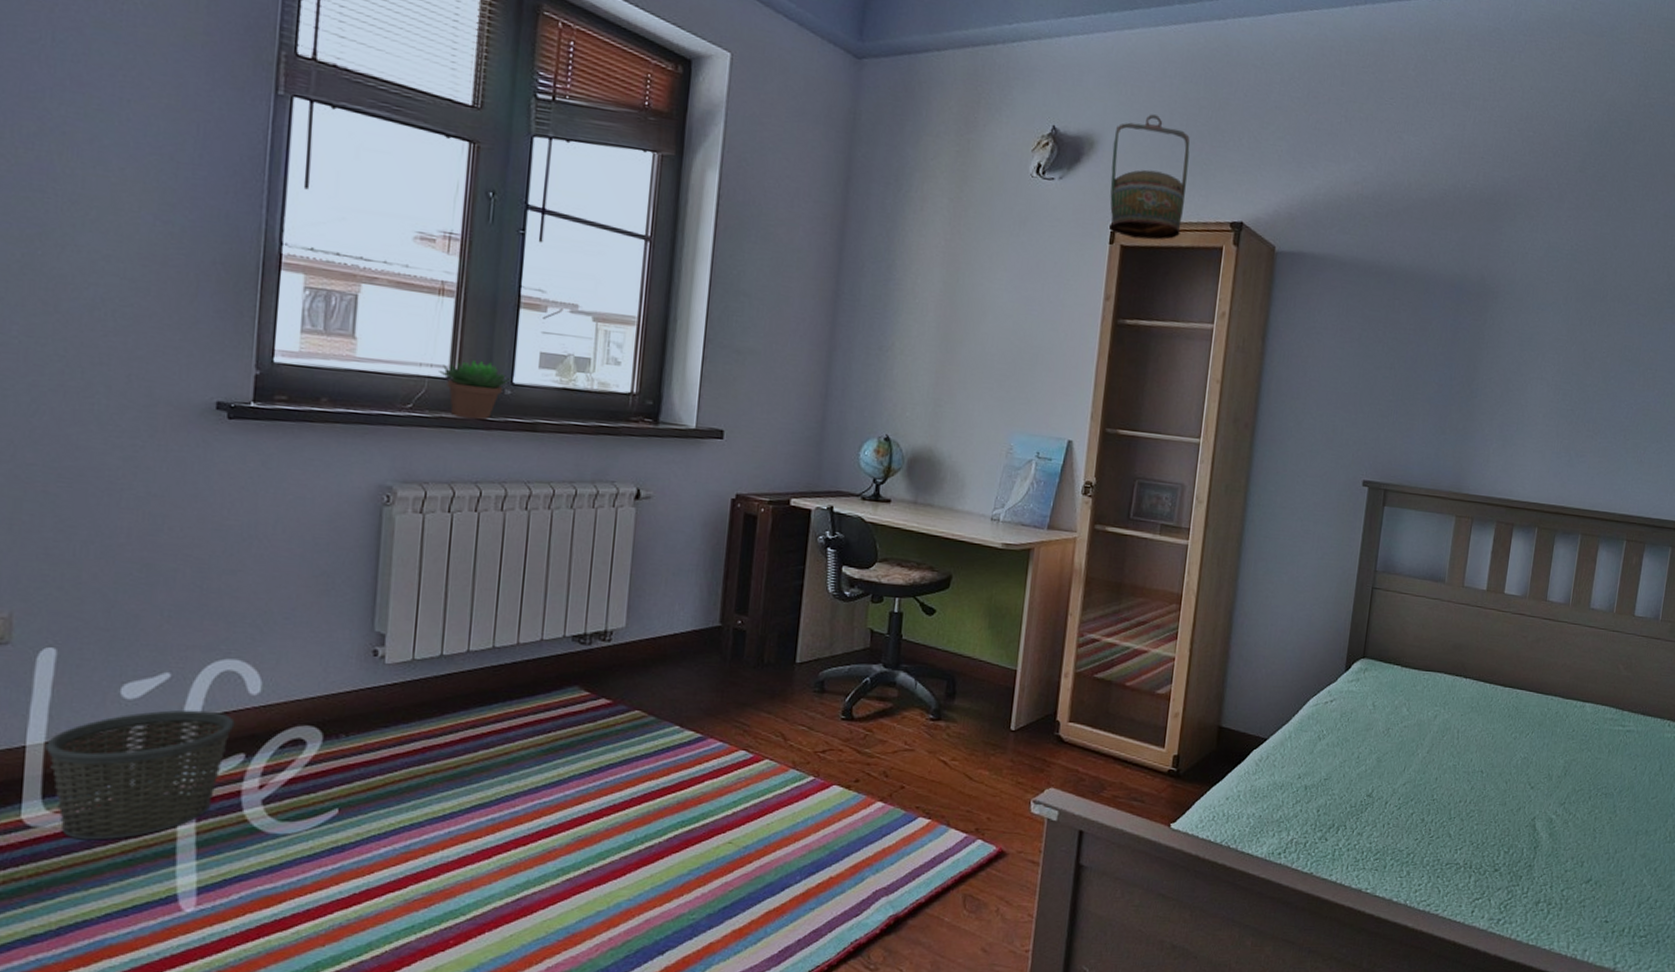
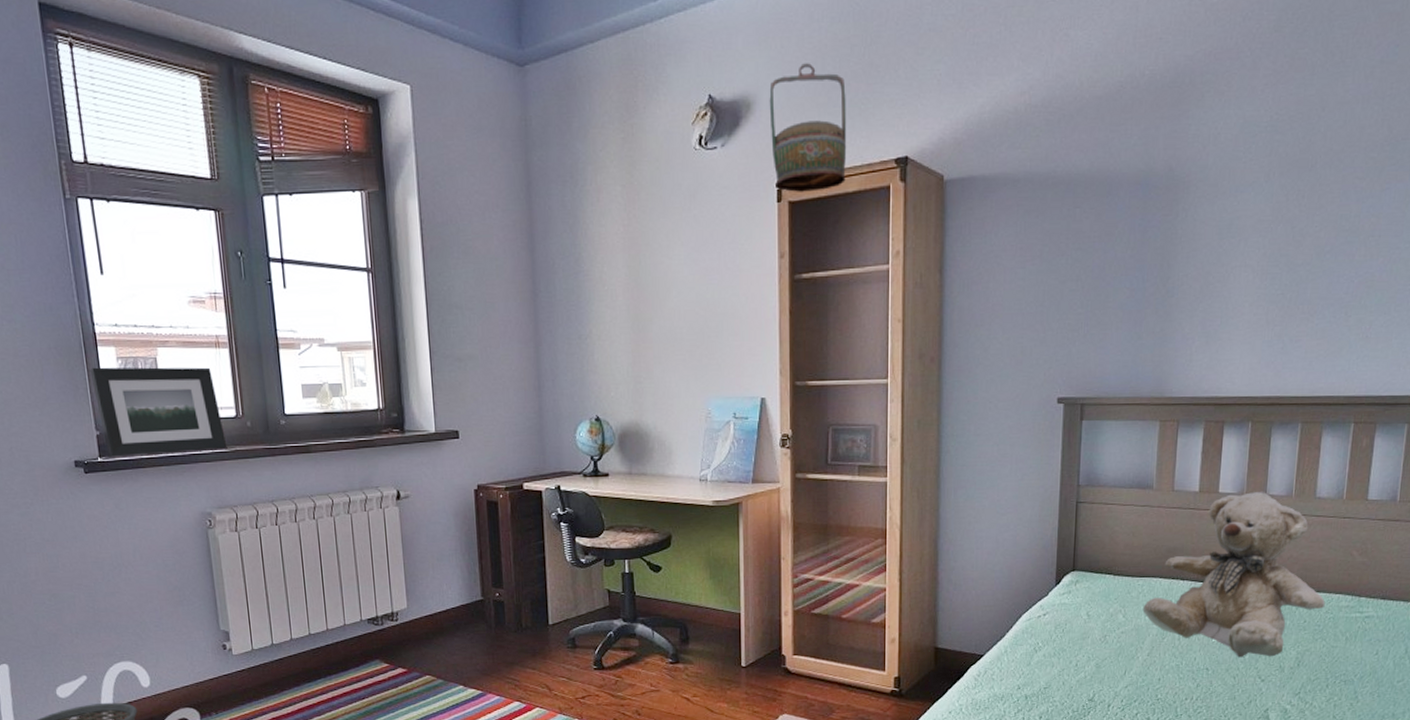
picture frame: none [263,293,430,414] -> present [89,367,228,458]
succulent plant: present [439,360,511,421] -> none [228,399,283,449]
teddy bear: none [1426,596,1593,764] -> present [1142,492,1325,658]

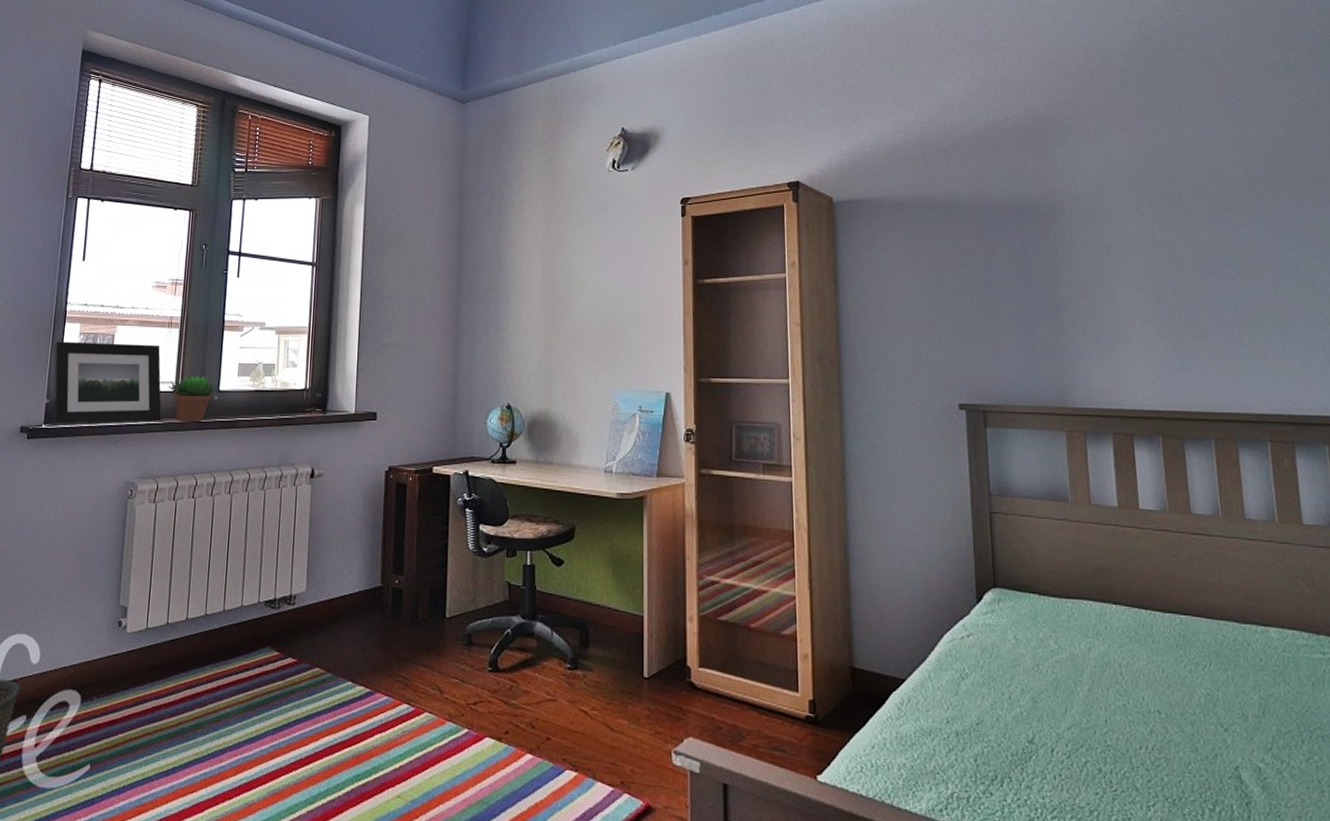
succulent plant: none [228,399,283,449] -> present [168,375,218,423]
decorative basket: present [769,63,847,192] -> none [674,105,744,208]
teddy bear: present [1142,492,1325,658] -> none [1075,510,1280,702]

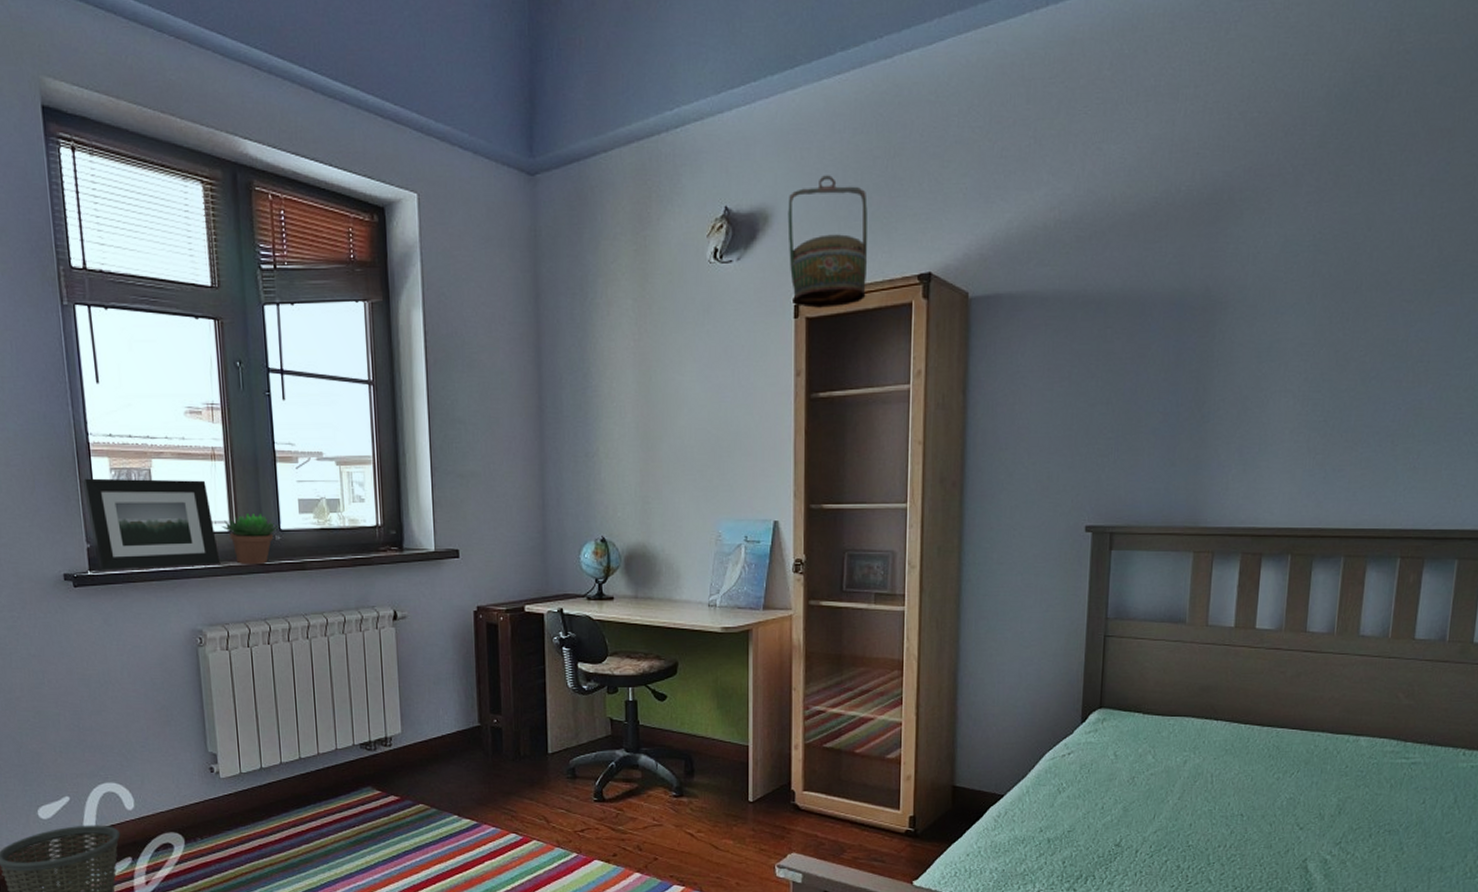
decorative basket: none [674,105,744,208] -> present [787,175,868,308]

